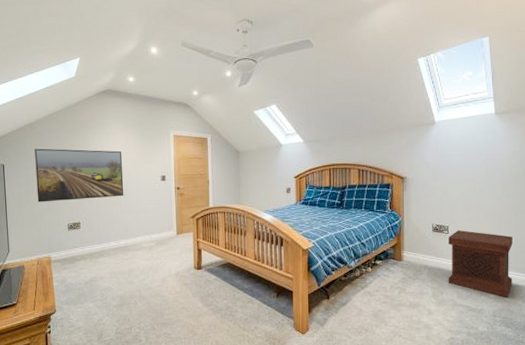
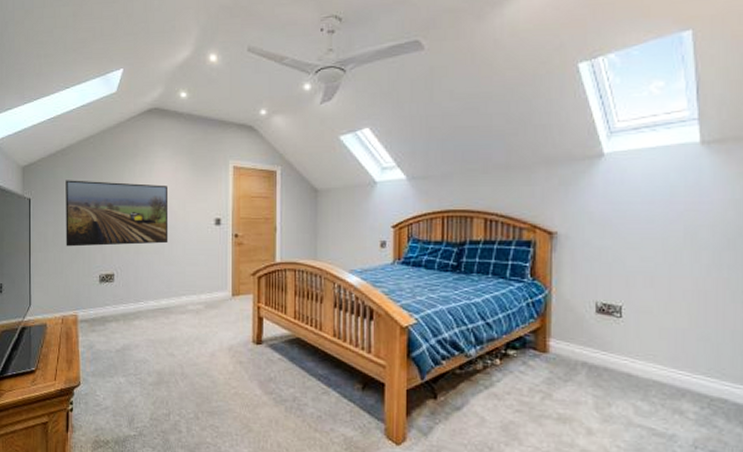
side table: present [448,230,513,298] -> none [619,314,728,422]

